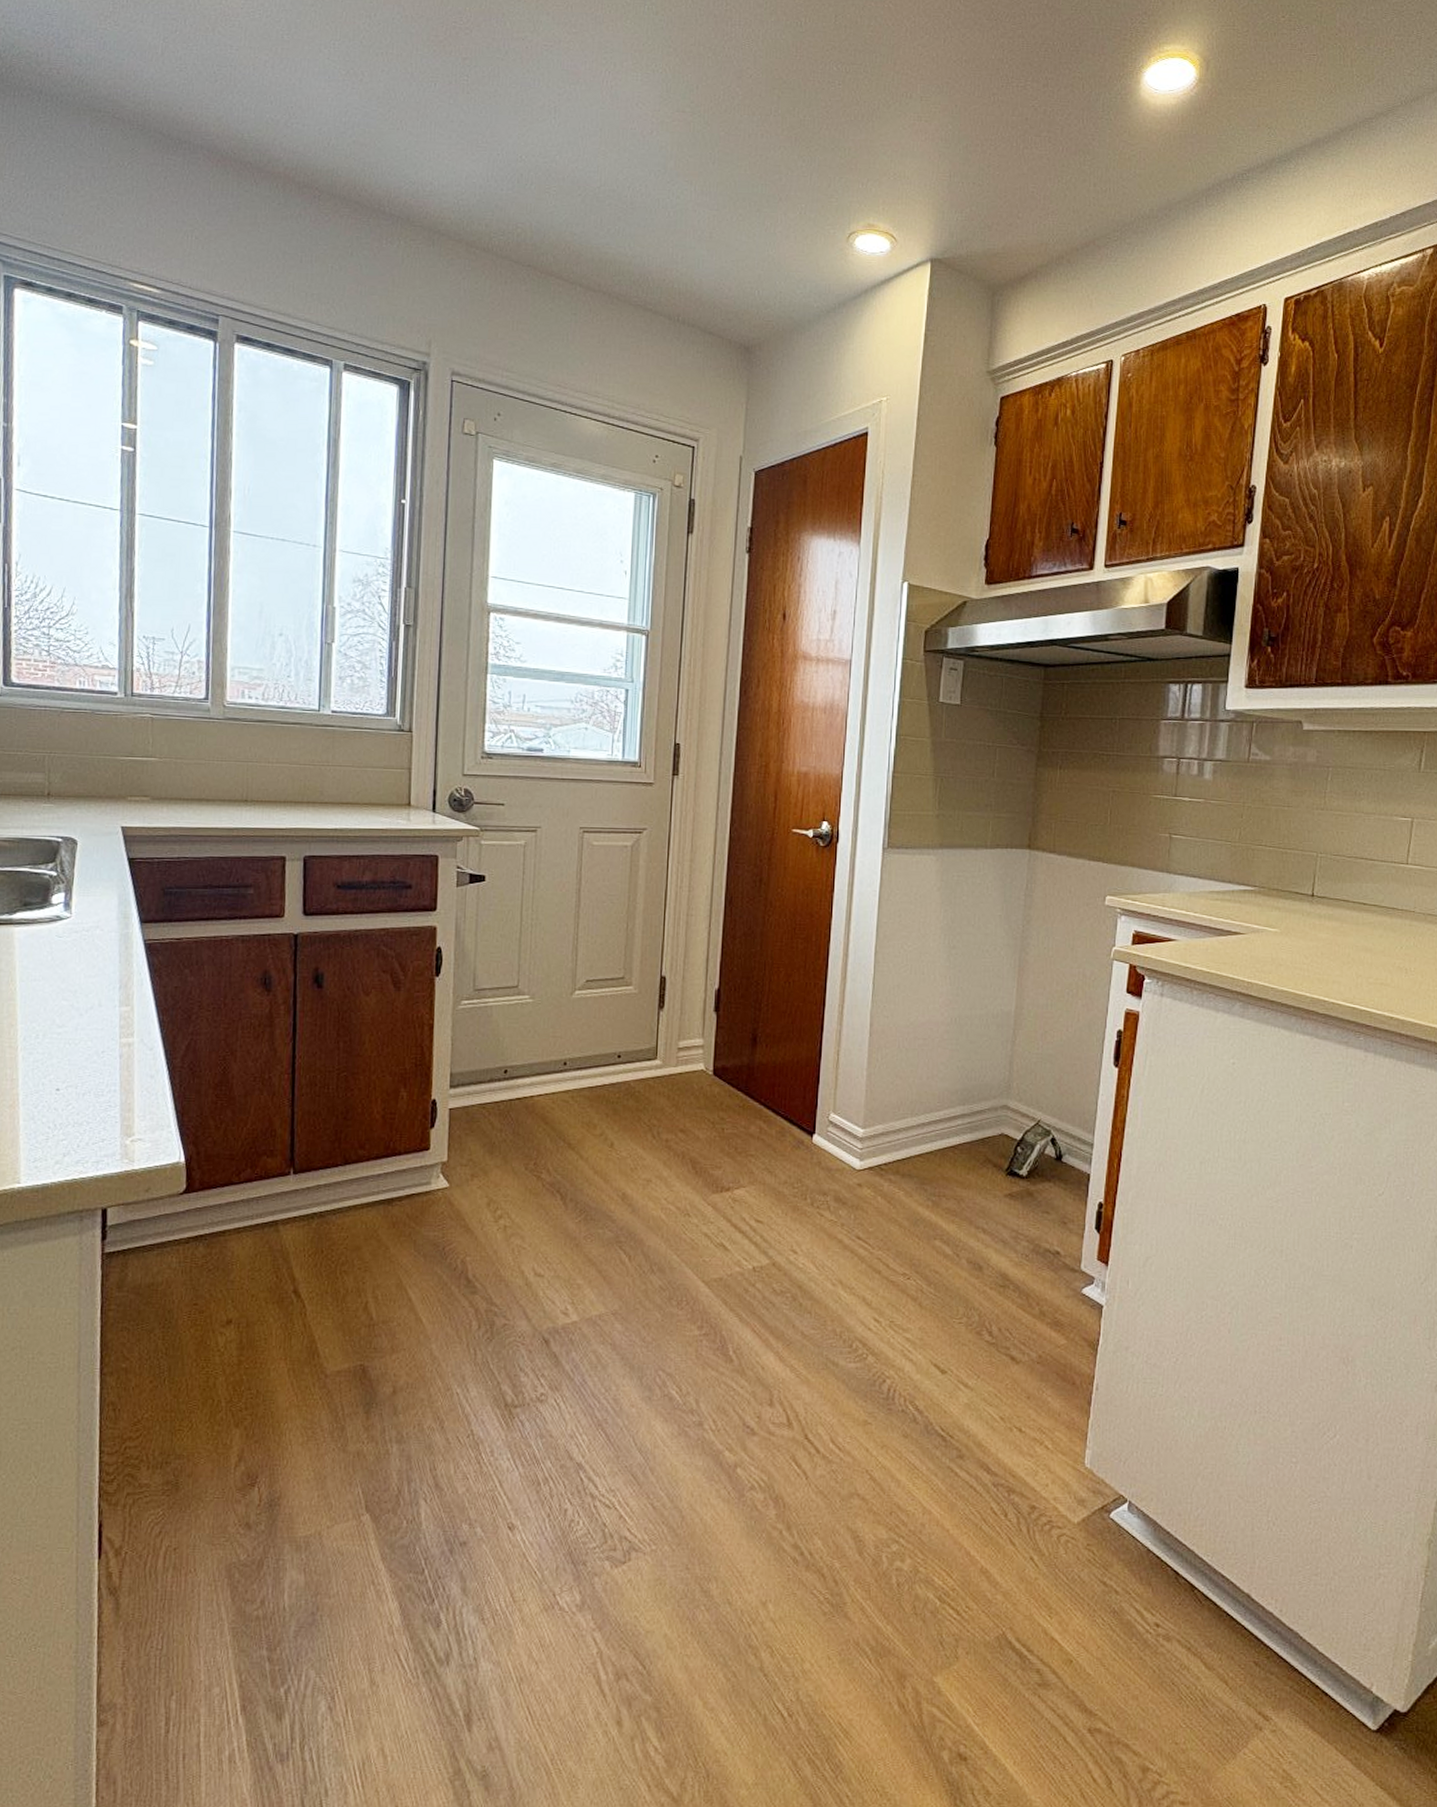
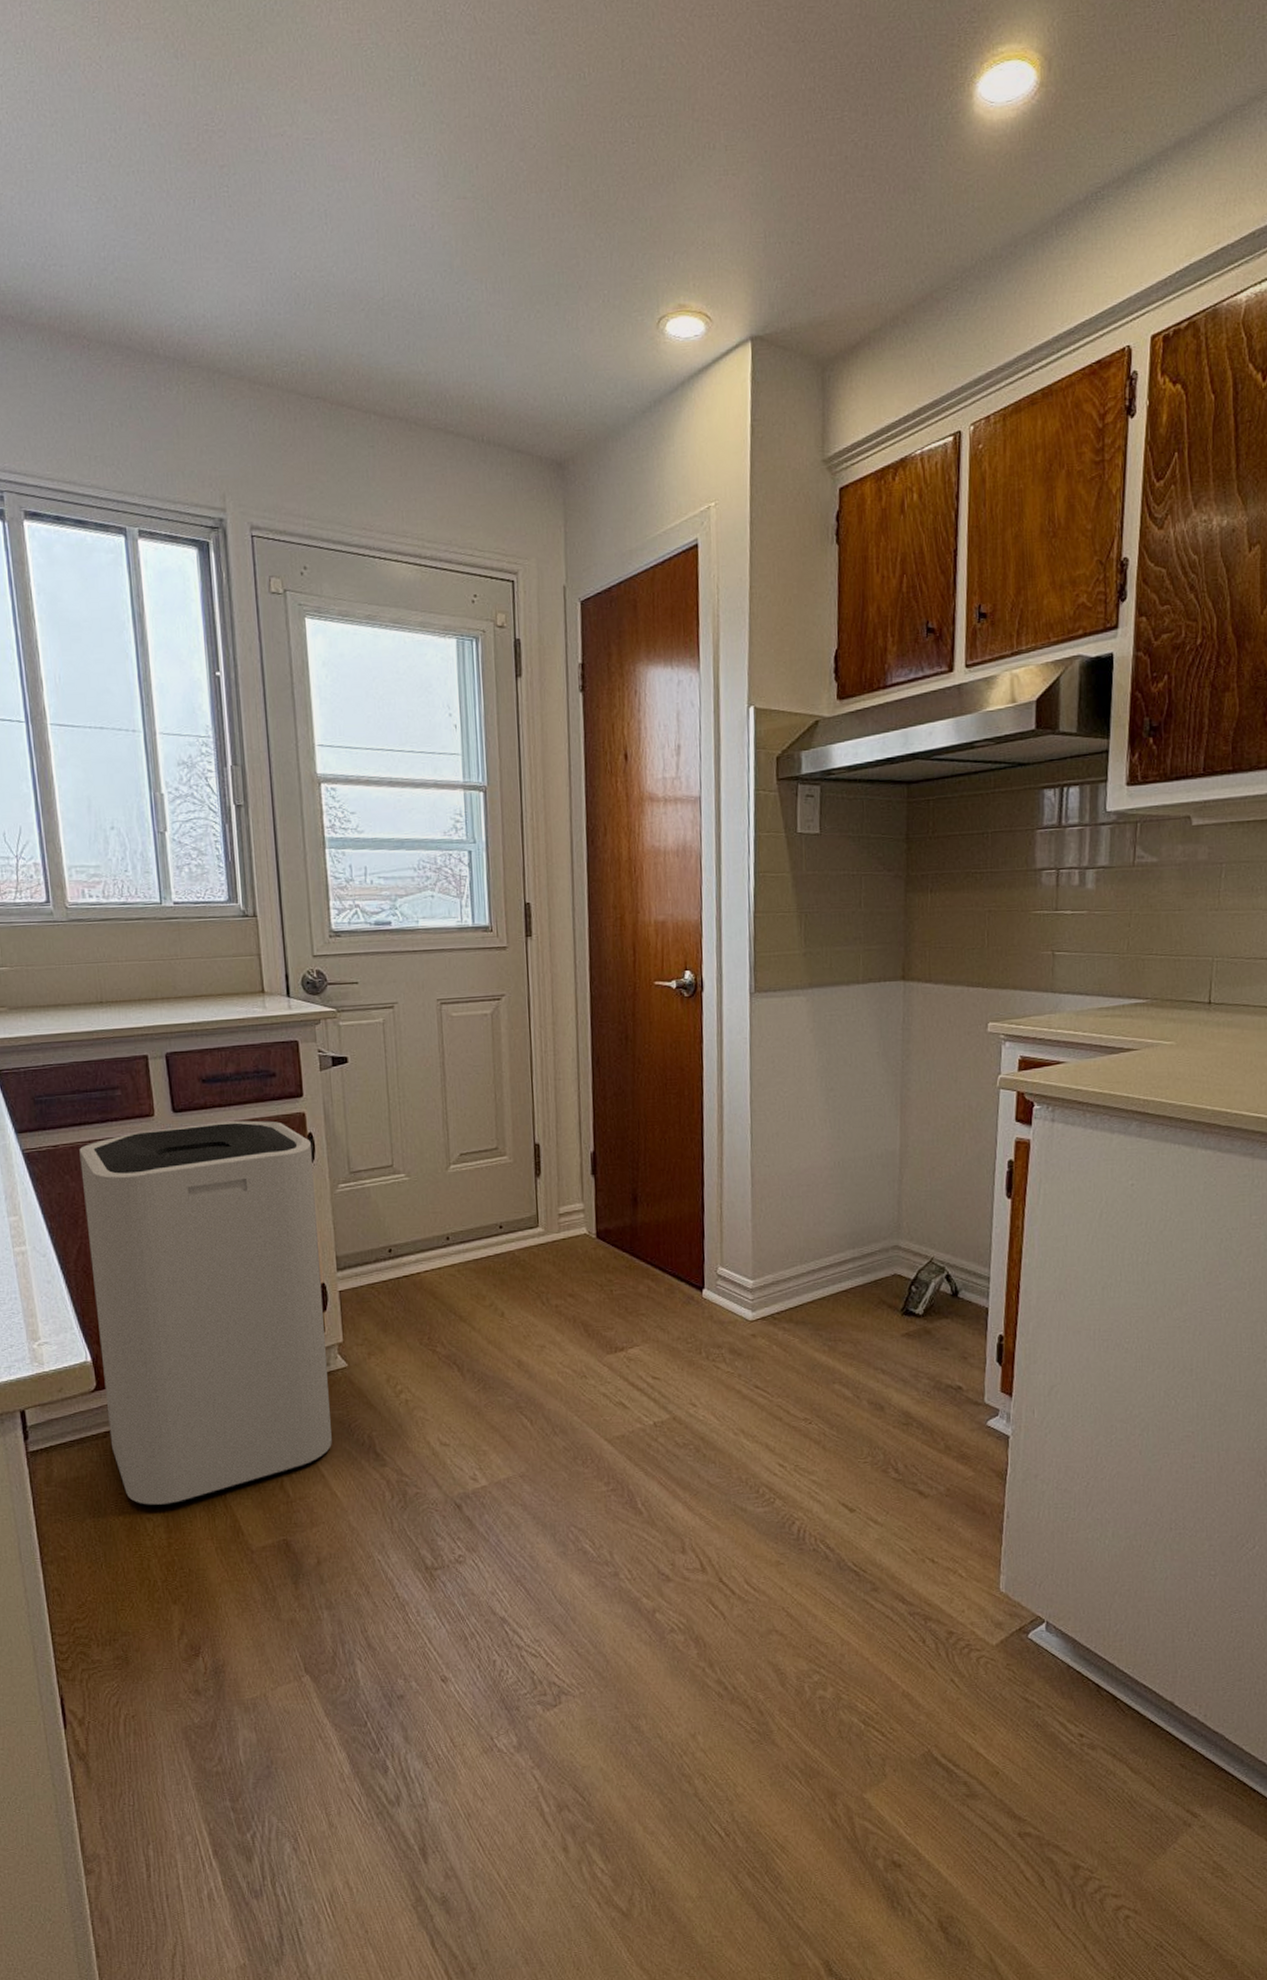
trash can: none [192,929,440,1320] -> present [79,1120,332,1506]

